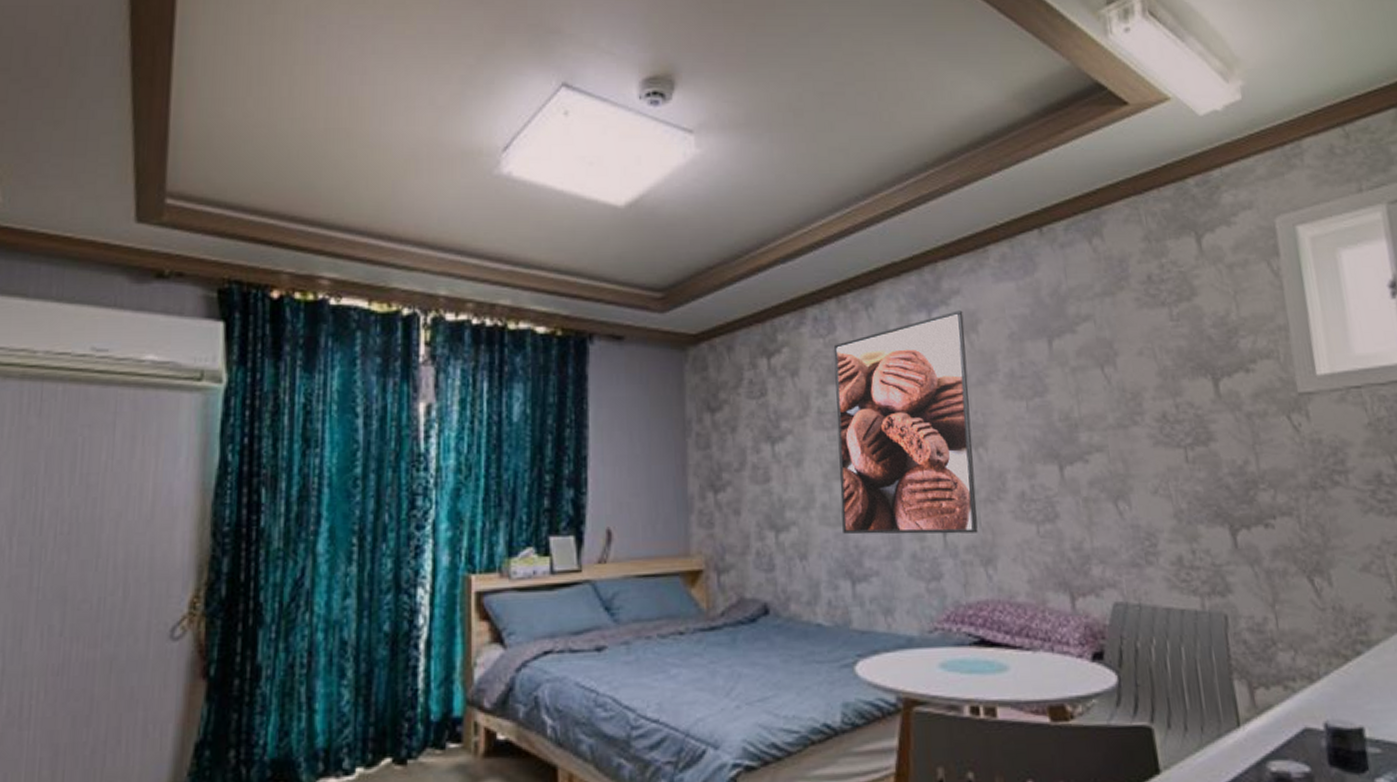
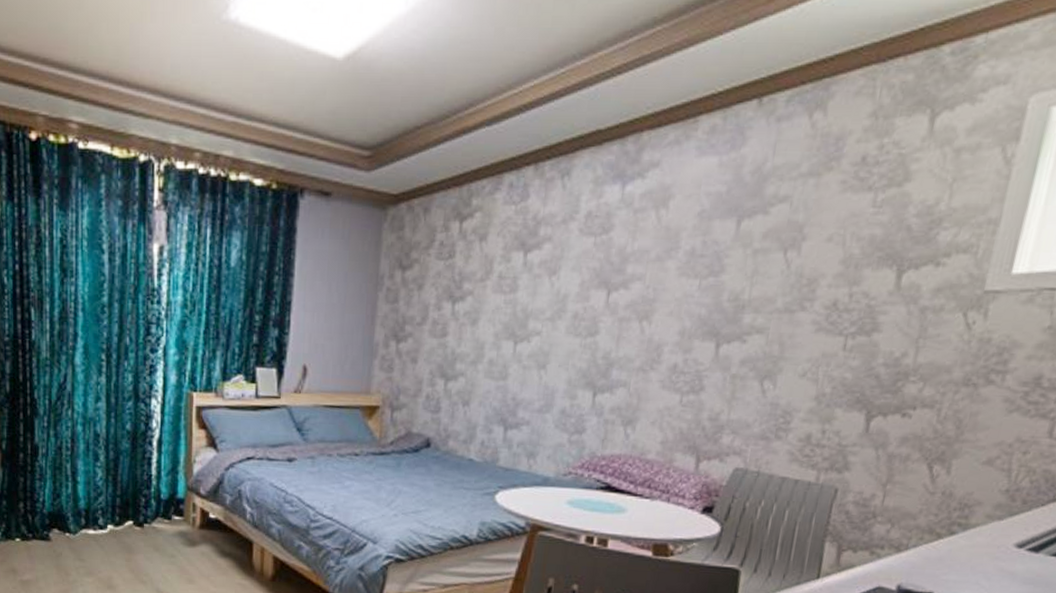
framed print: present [833,310,978,535] -> none [504,184,658,397]

